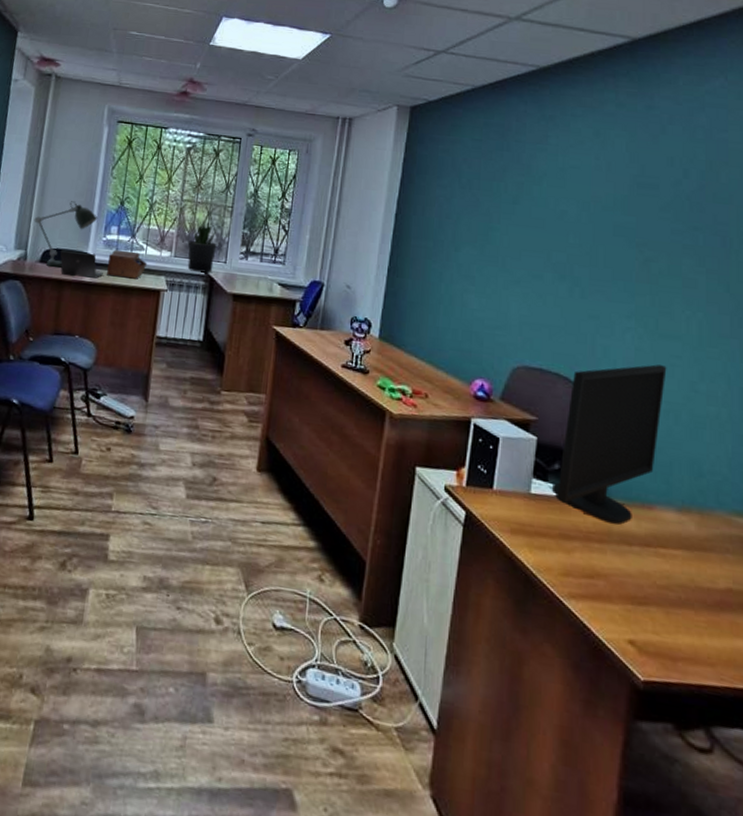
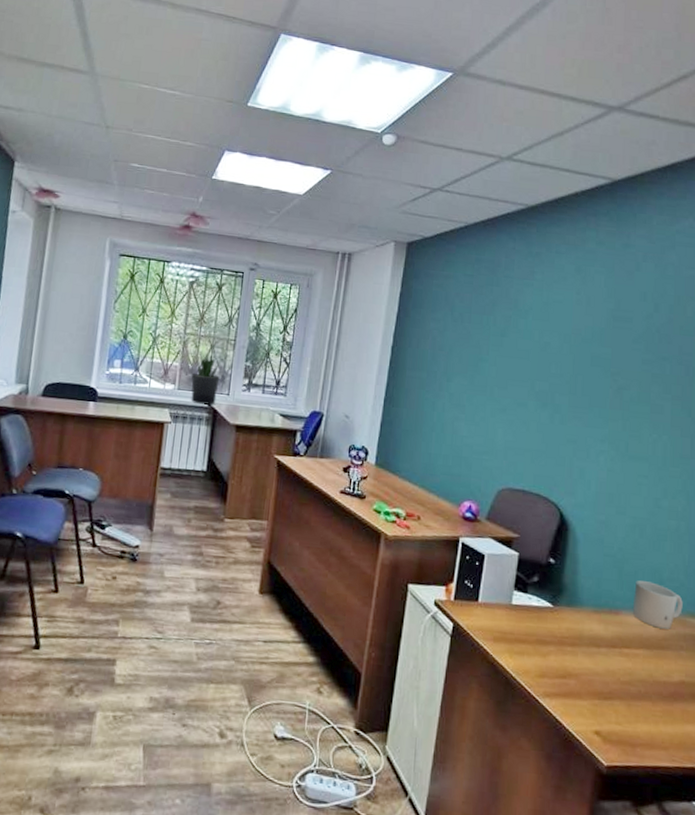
desk lamp: present [34,201,98,268] -> none [35,335,101,401]
laptop: present [59,249,103,278] -> none [62,383,107,412]
sewing box: present [107,249,148,279] -> none [110,383,151,412]
monitor: present [551,364,667,526] -> none [530,484,635,630]
mug: none [668,471,727,529] -> present [632,579,683,629]

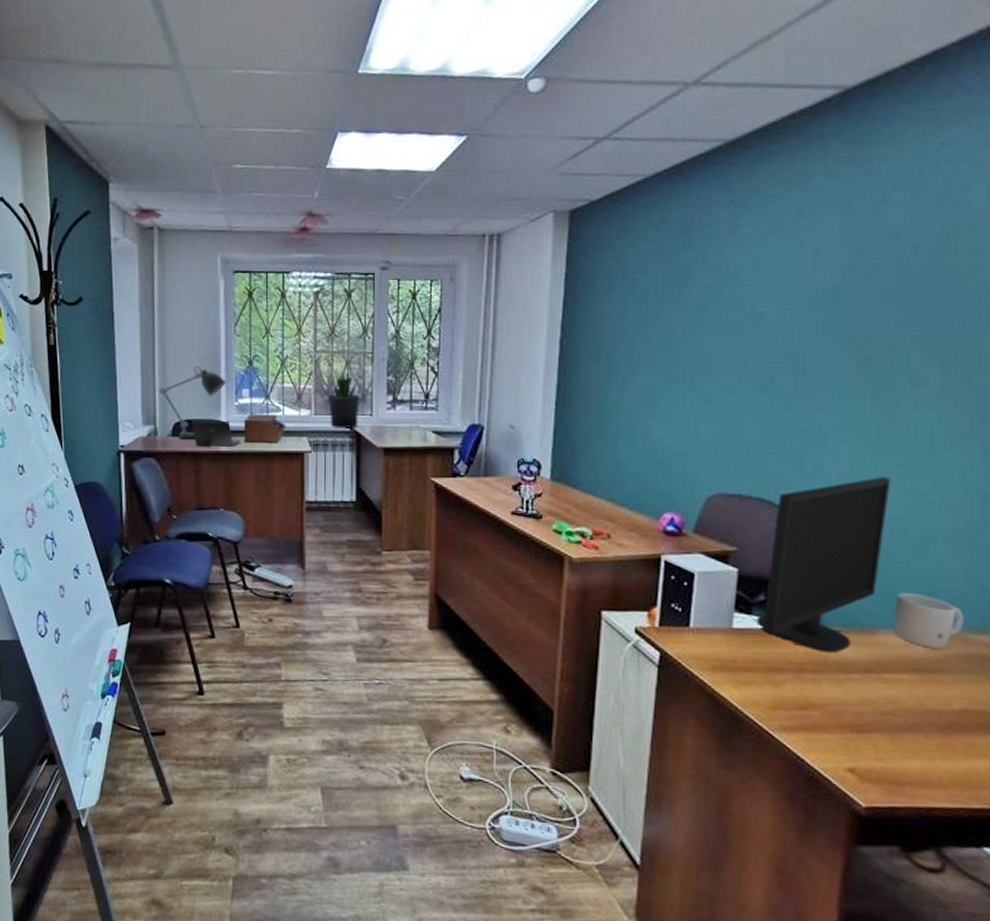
desk lamp: none [35,335,101,401] -> present [158,366,227,439]
laptop: none [62,383,107,412] -> present [191,420,240,447]
sewing box: none [110,383,151,412] -> present [244,413,287,443]
monitor: none [530,484,635,630] -> present [756,477,891,654]

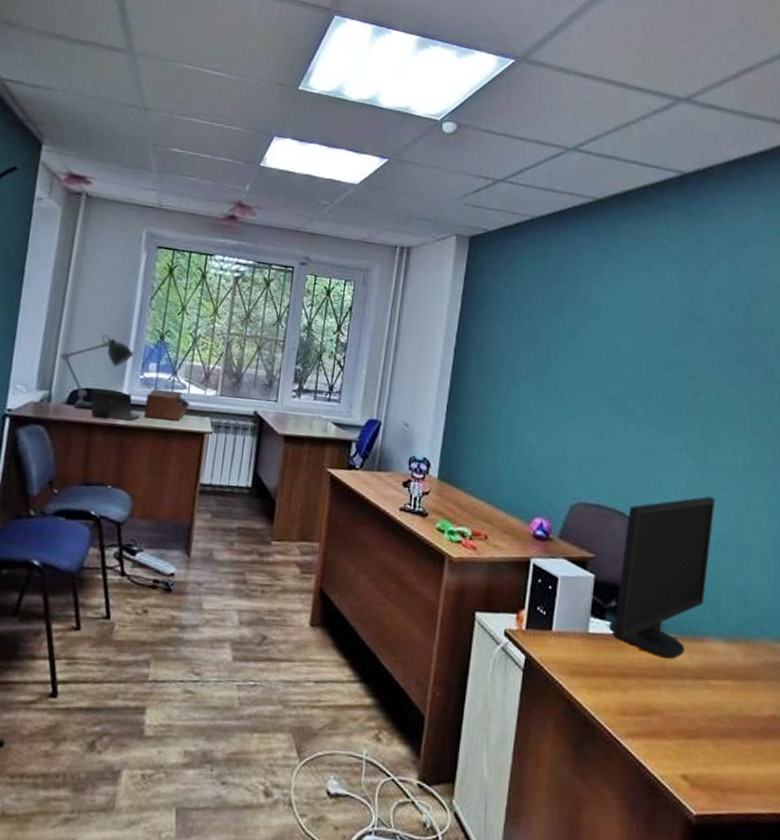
planter: present [327,370,360,428] -> none [234,354,268,413]
mug: present [893,591,963,649] -> none [717,602,771,657]

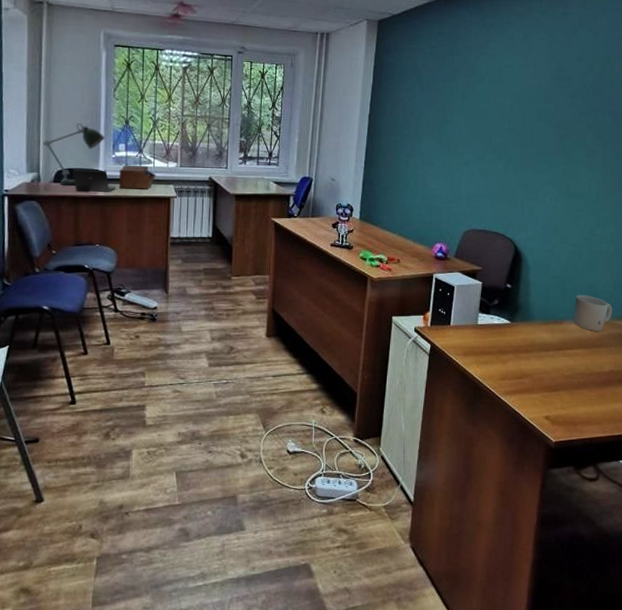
monitor: present [608,496,716,660] -> none [492,218,574,339]
mug: none [717,602,771,657] -> present [573,294,612,331]

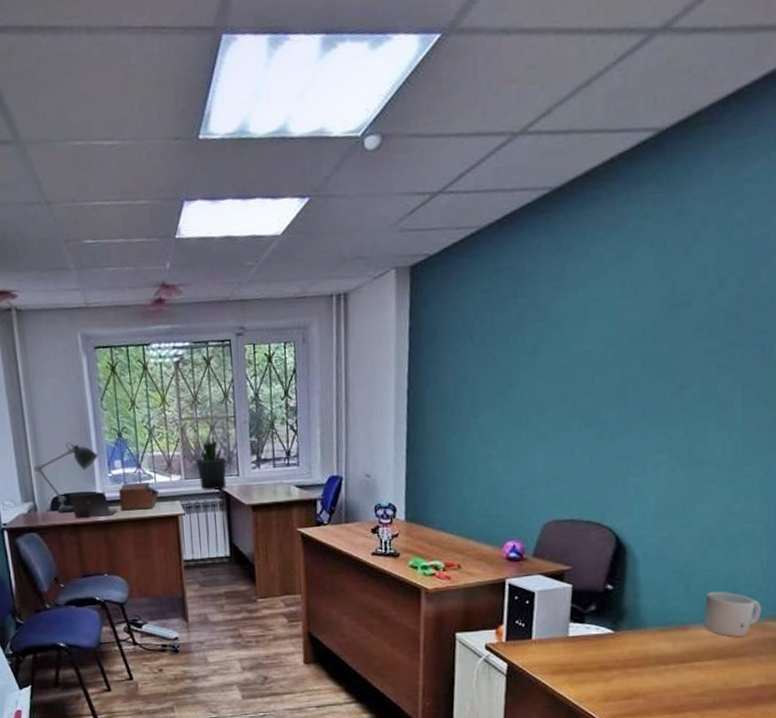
planter: none [191,131,218,179] -> present [195,435,227,491]

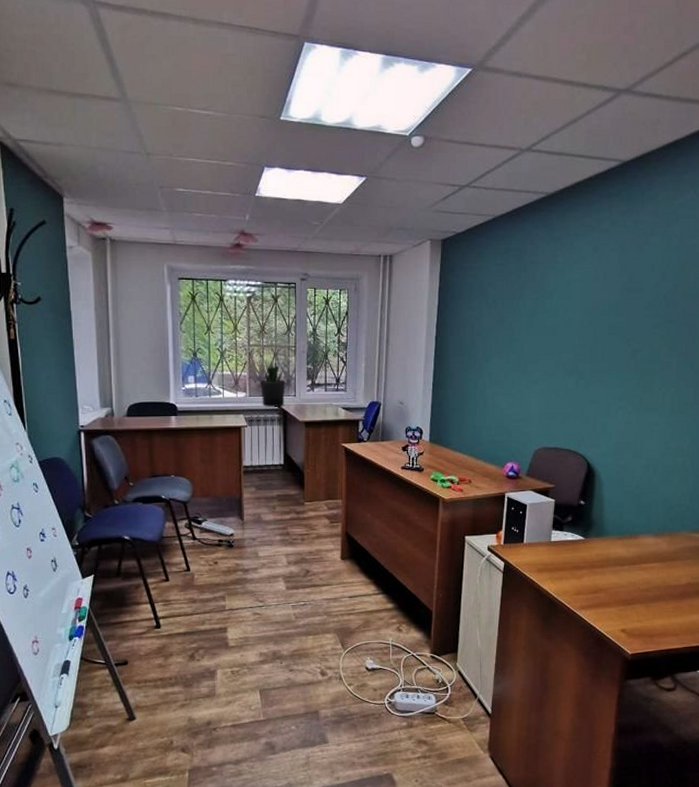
desk lamp: present [34,442,99,513] -> none [114,358,175,419]
laptop: present [68,491,117,518] -> none [144,402,187,424]
sewing box: present [119,481,160,511] -> none [190,396,226,420]
mug: present [703,591,761,637] -> none [648,508,689,545]

